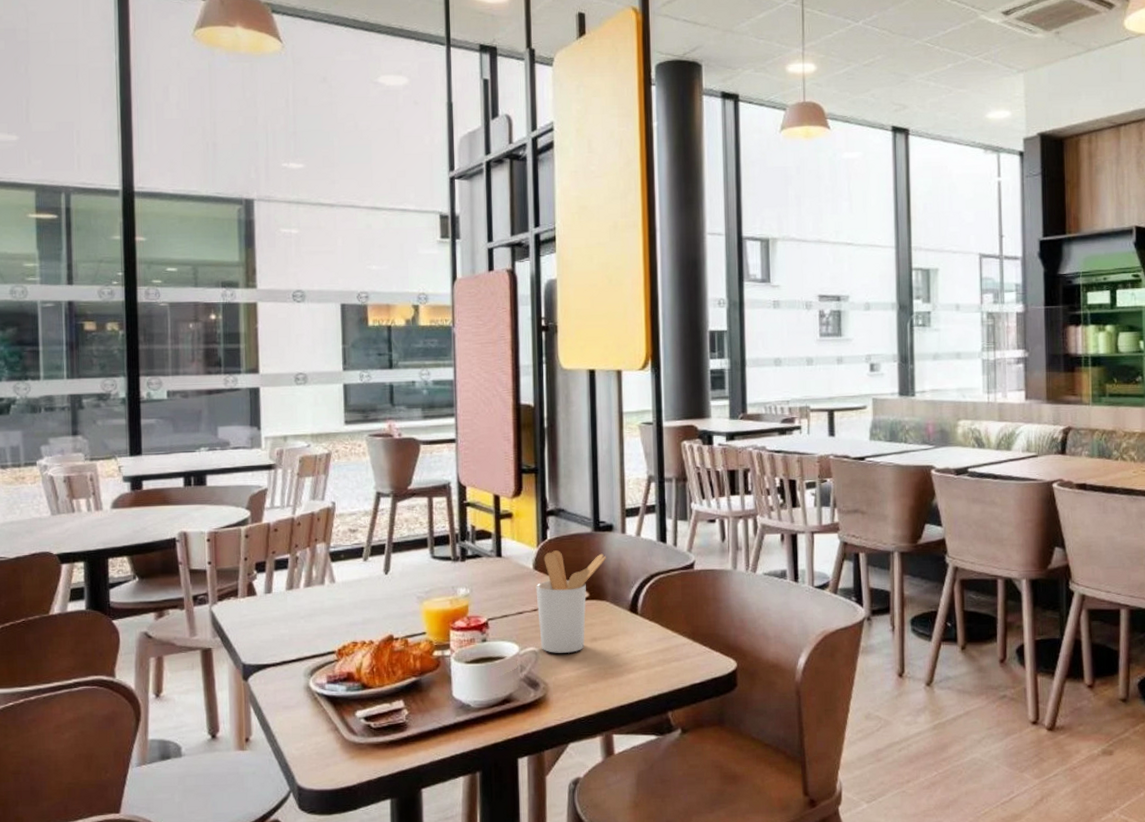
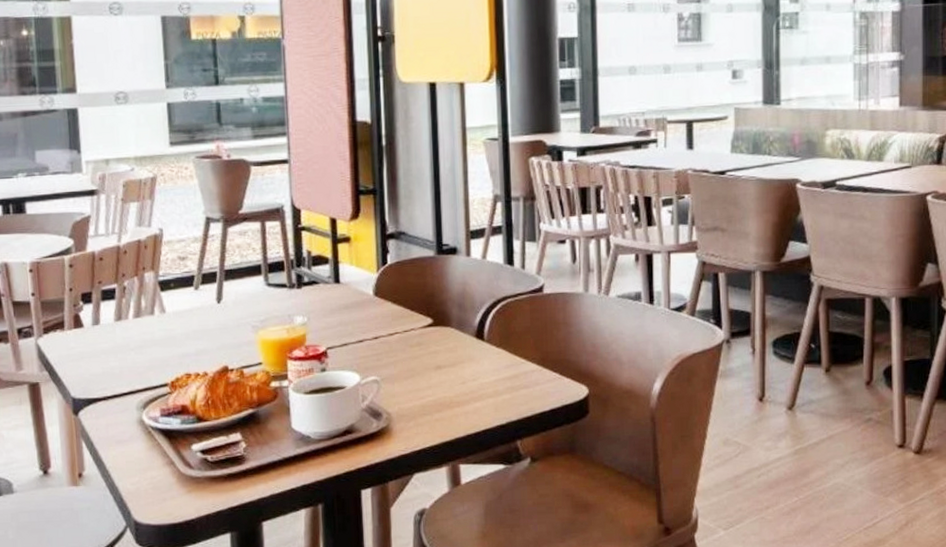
utensil holder: present [536,550,607,653] -> none [376,275,451,382]

